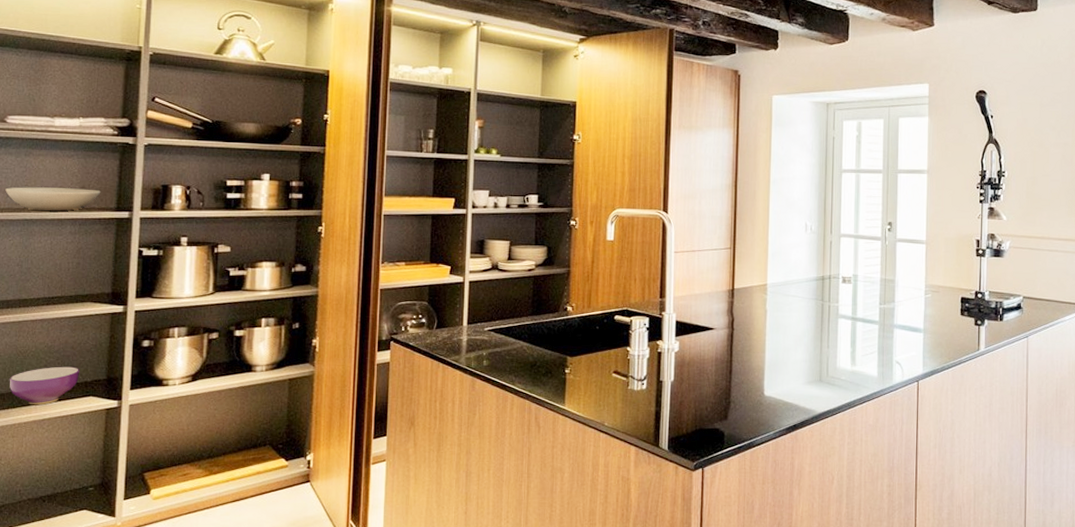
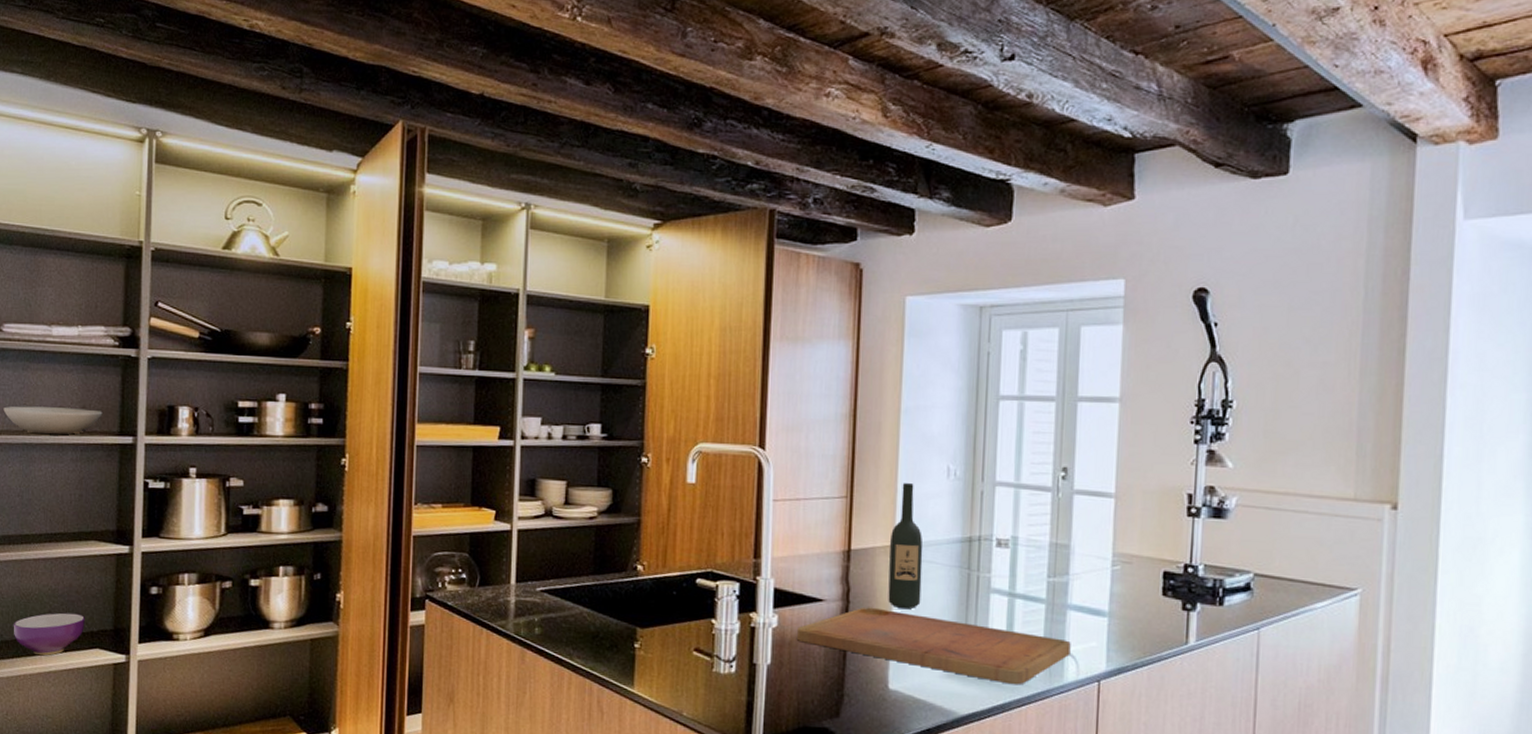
cutting board: none [693,332,897,387] -> present [796,607,1071,685]
wine bottle: none [763,237,789,332] -> present [888,483,923,609]

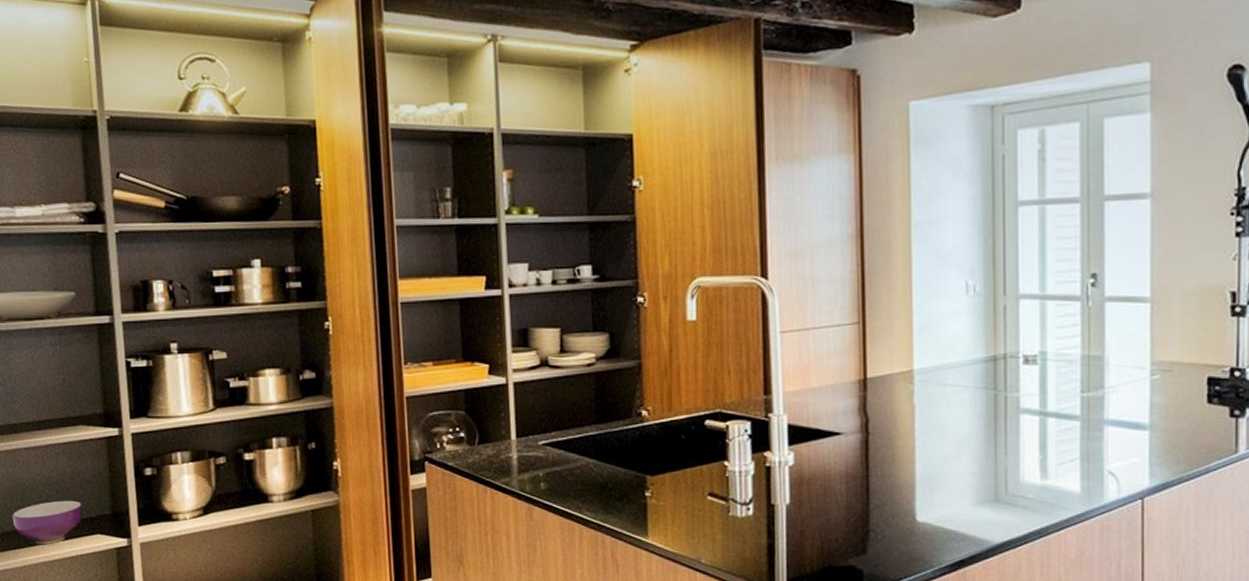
cutting board: present [796,607,1071,685] -> none [815,437,1110,509]
wine bottle: present [888,483,923,609] -> none [909,303,945,436]

